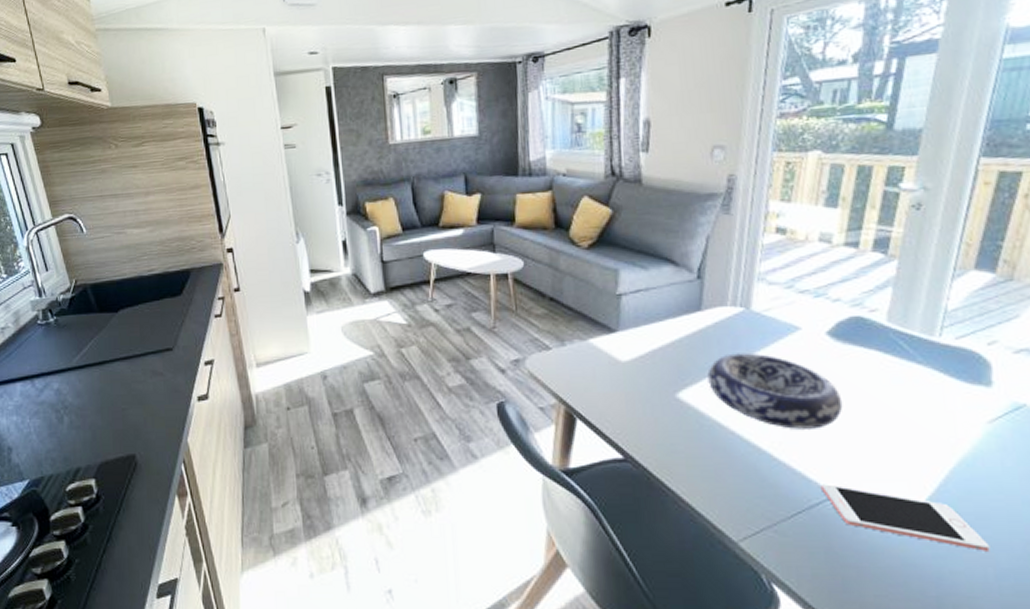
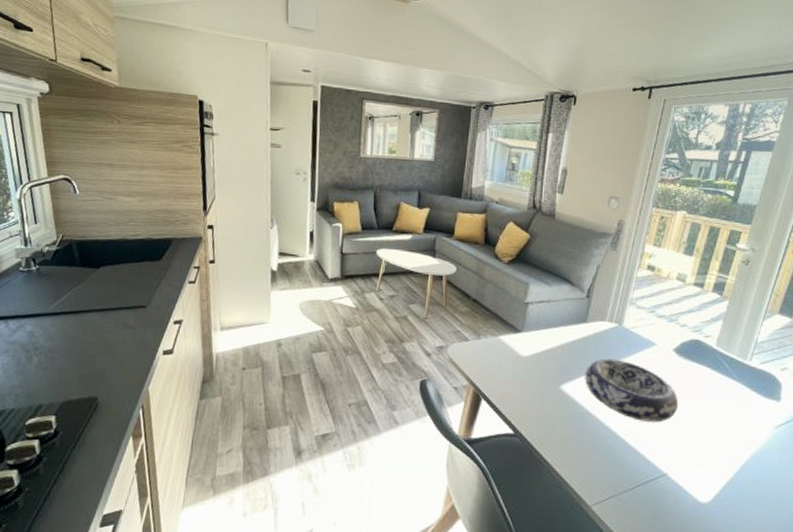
cell phone: present [821,484,990,551] -> none [656,465,765,523]

